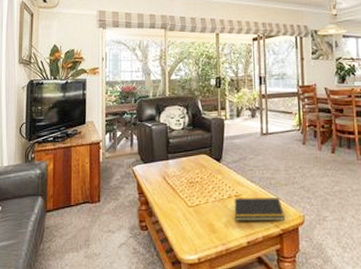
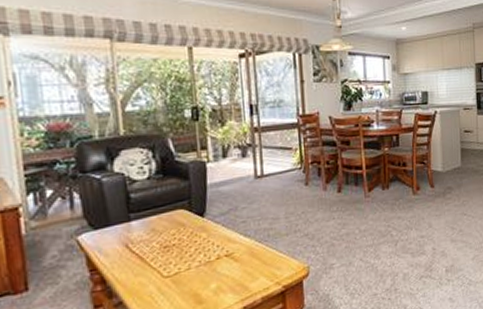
notepad: present [234,198,285,221] -> none [224,250,287,285]

